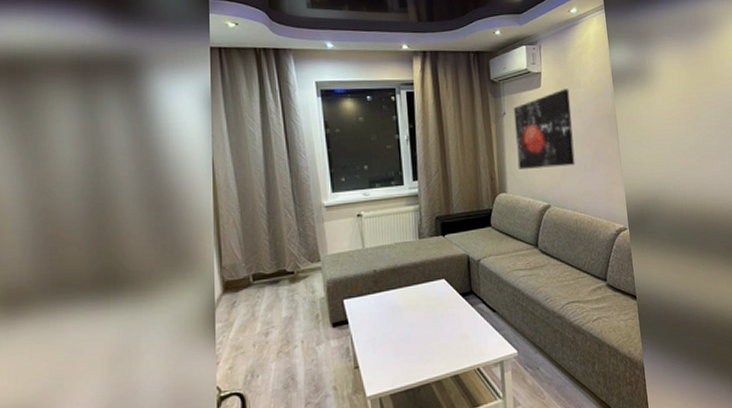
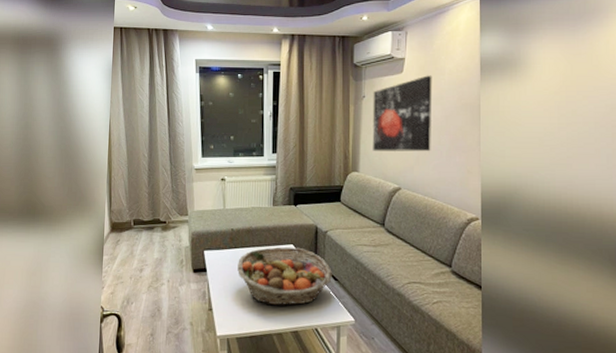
fruit basket: none [384,281,490,350] -> present [237,246,332,306]

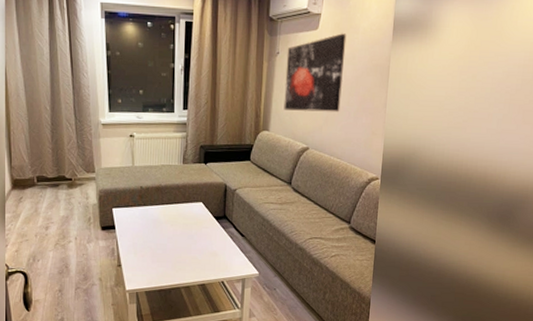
fruit basket: present [237,246,332,306] -> none [147,204,239,261]

